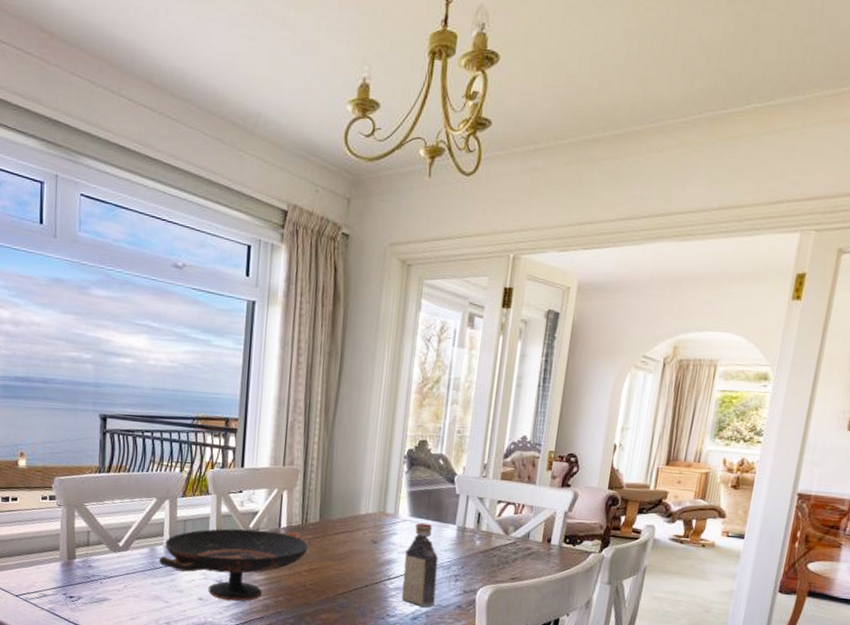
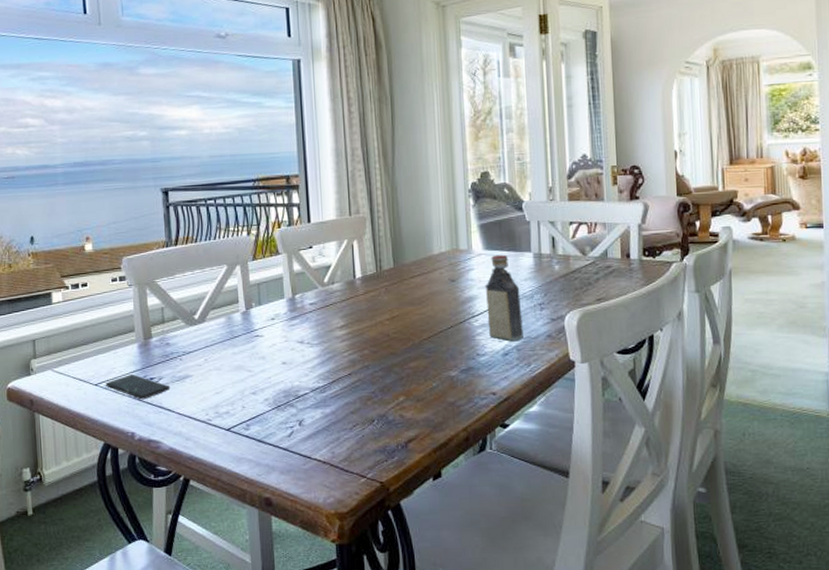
smartphone: none [25,590,88,616] -> present [105,374,171,400]
decorative bowl: present [159,528,308,602] -> none [237,281,386,361]

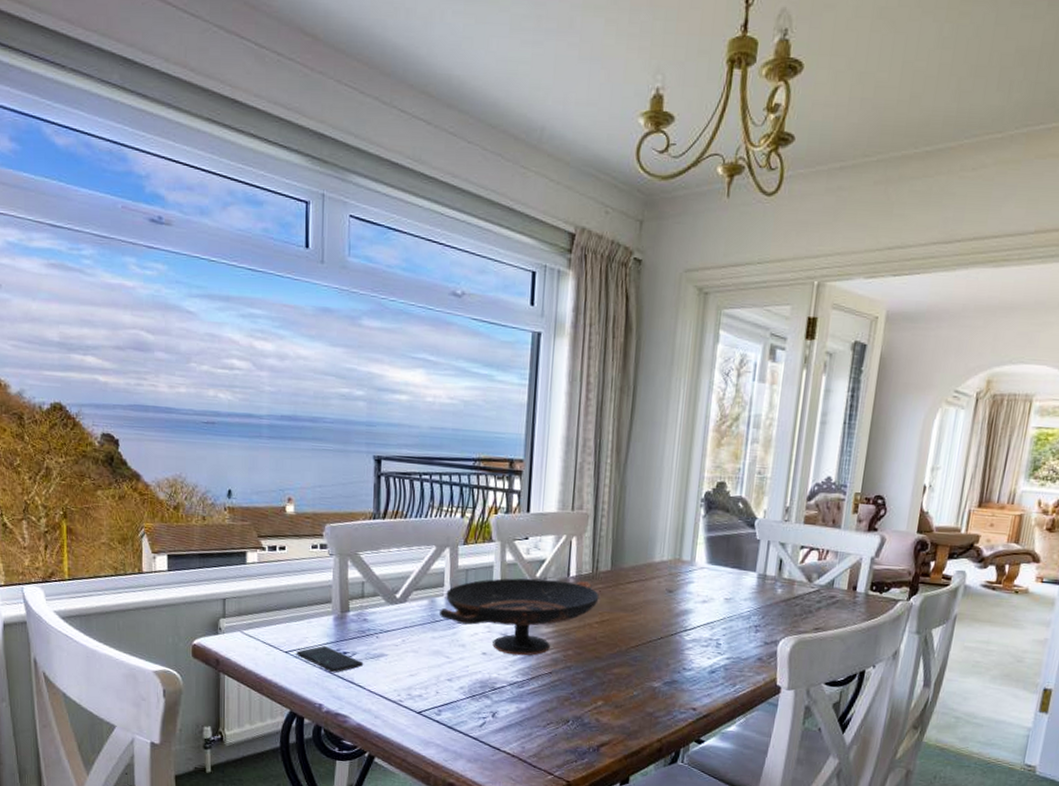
decorative bowl: none [237,281,386,361] -> present [440,578,599,656]
bottle: present [486,254,523,342] -> none [699,570,738,661]

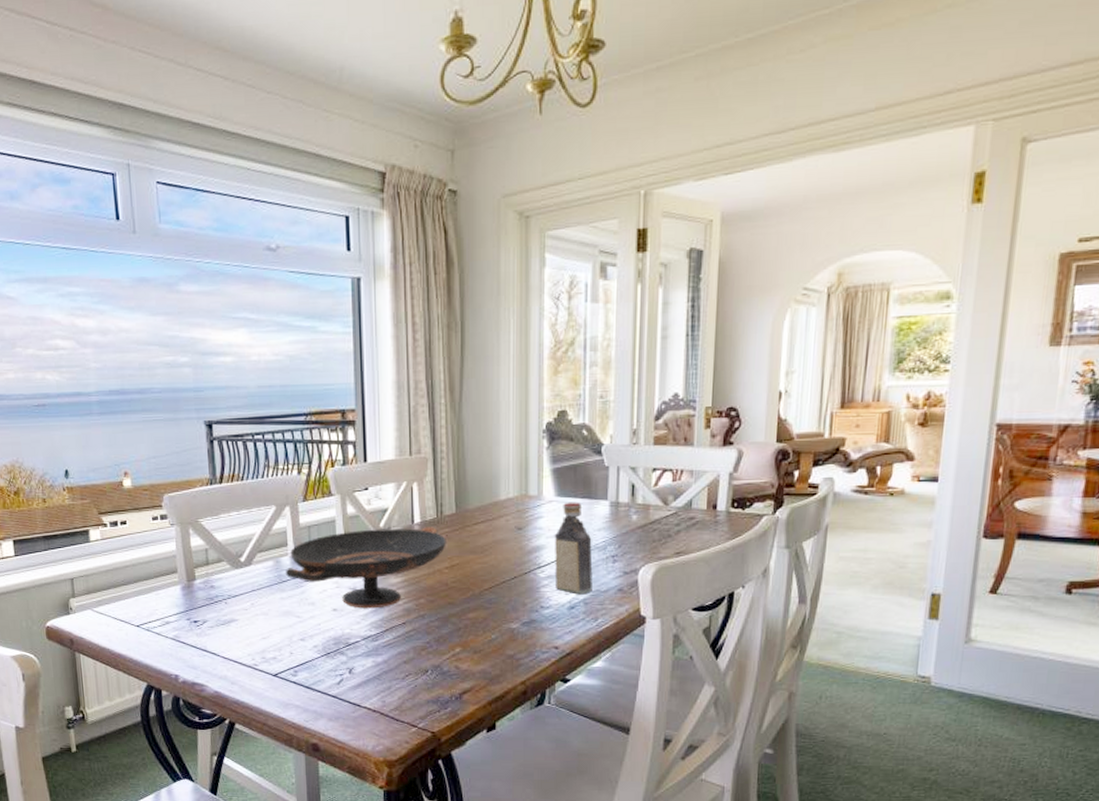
smartphone: present [296,646,364,673] -> none [147,617,216,643]
bottle: none [699,570,738,661] -> present [554,502,593,595]

